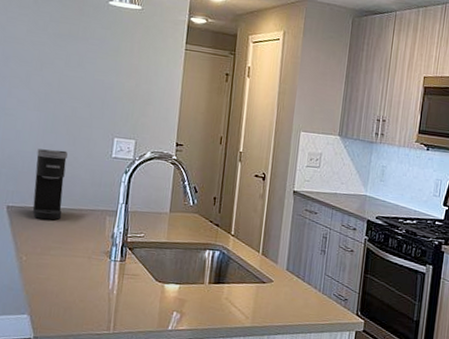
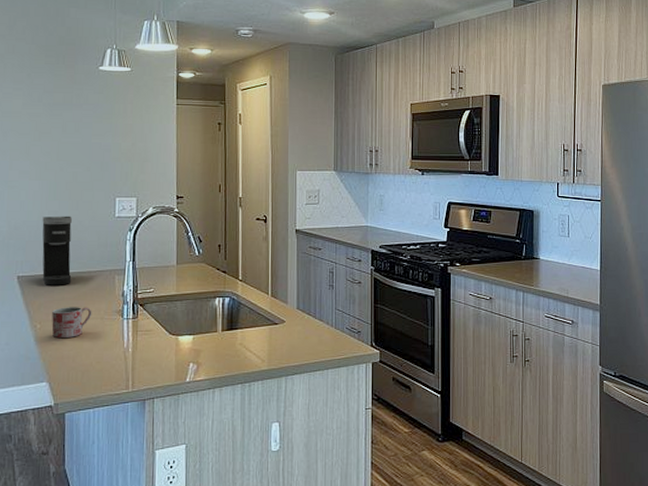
mug: none [37,242,80,273] -> present [51,307,92,338]

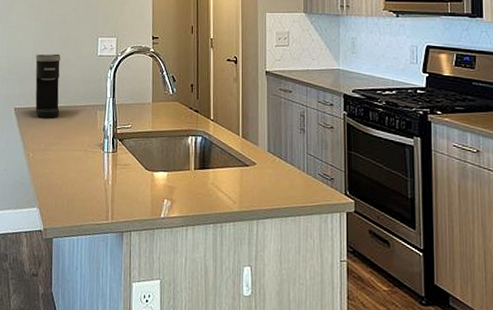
mug: present [51,307,92,338] -> none [42,138,77,167]

